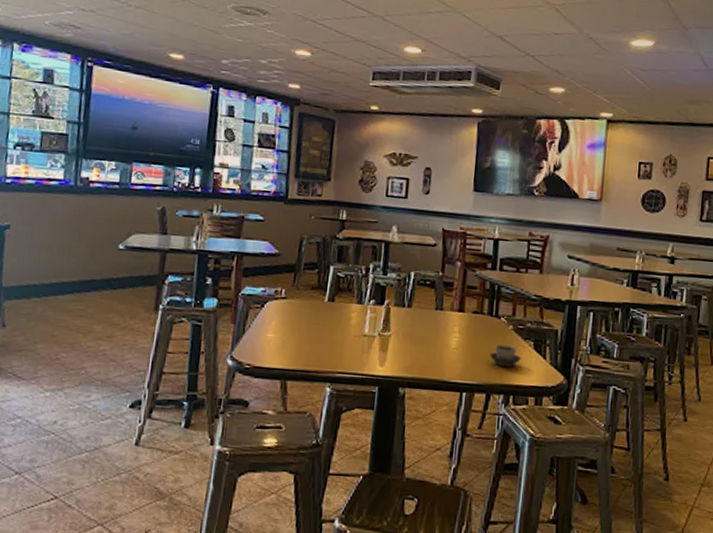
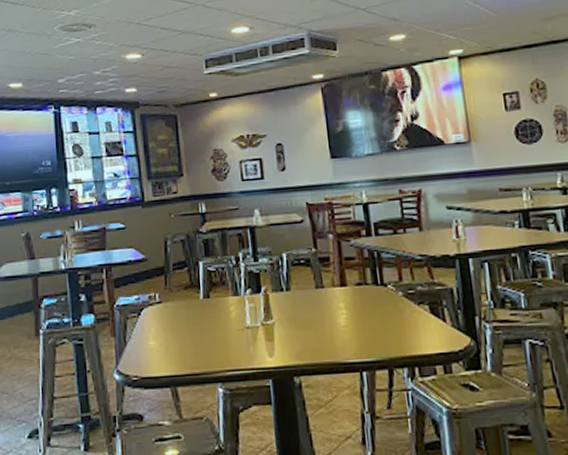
cup: present [489,345,521,367] -> none [383,313,419,337]

